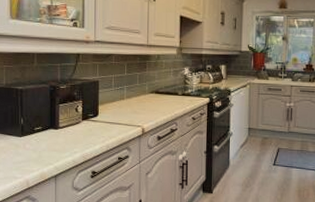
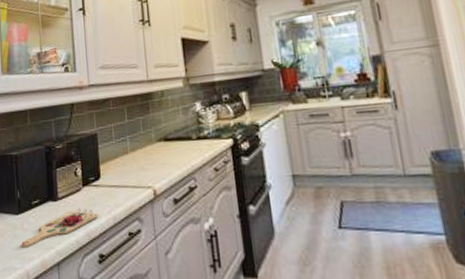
cutting board: none [22,136,94,163] -> present [21,208,99,247]

